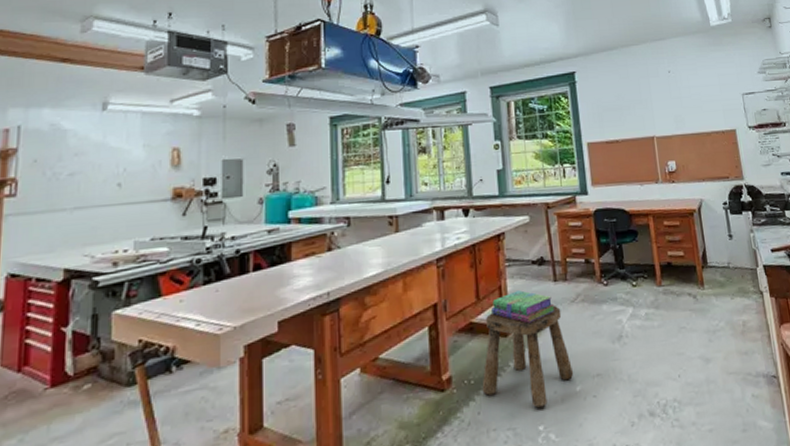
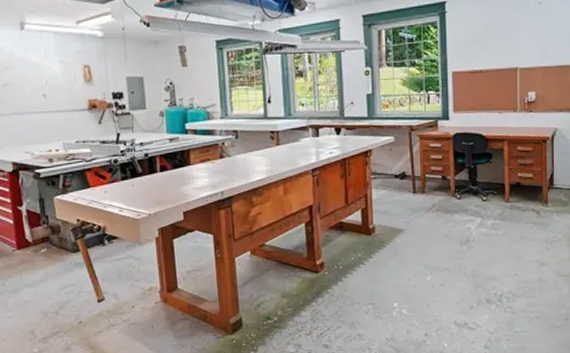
stool: present [482,305,574,408] -> none [348,212,426,290]
stack of books: present [491,290,555,324] -> none [358,199,413,226]

